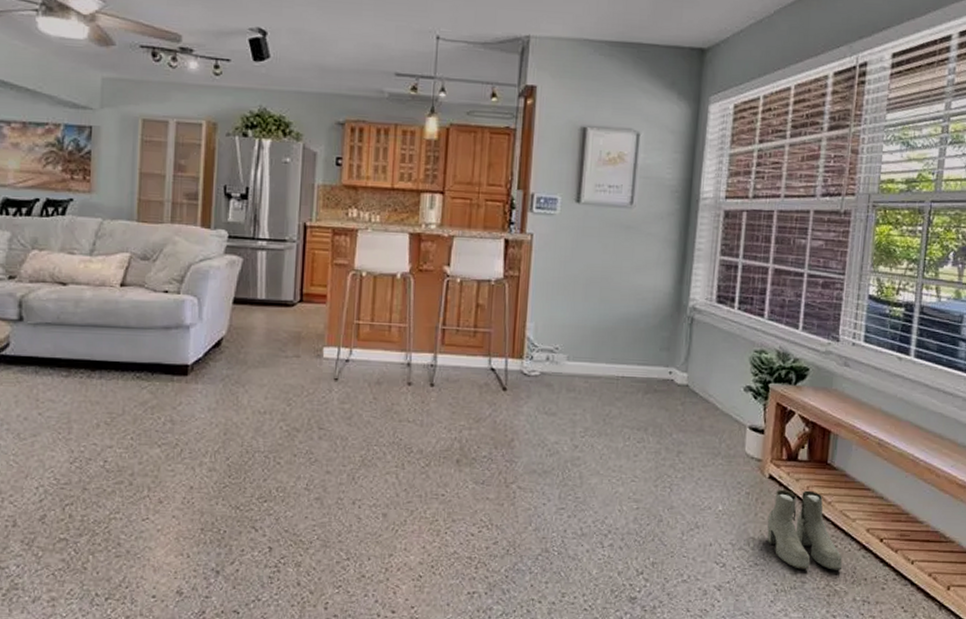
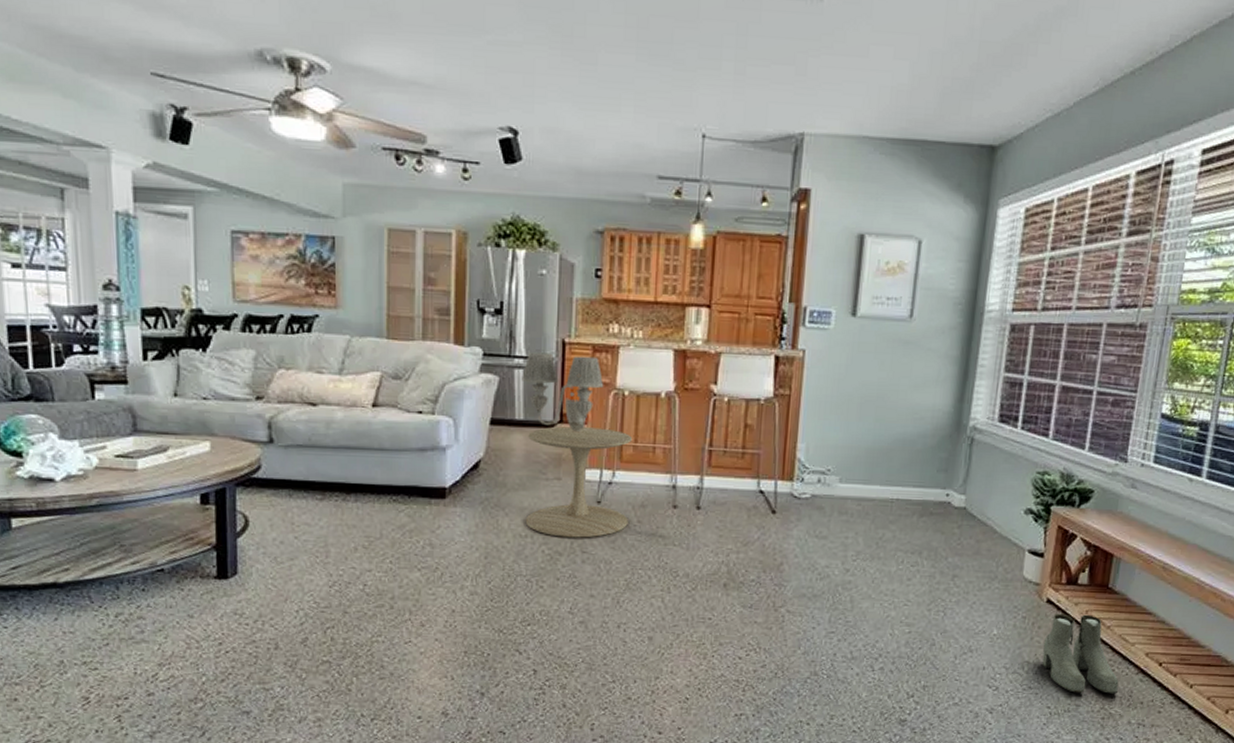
wall sconce: none [264,235,343,312] -> present [522,352,604,433]
side table: none [264,306,370,415] -> present [525,426,633,538]

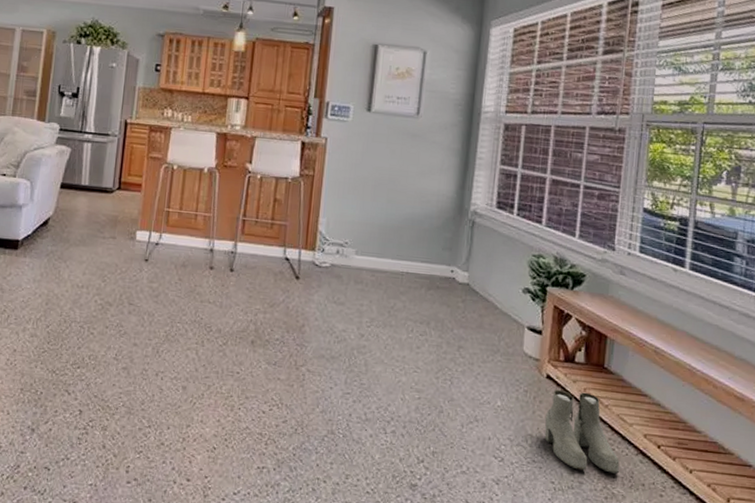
wall sconce: present [522,352,604,433] -> none [89,129,157,199]
side table: present [525,426,633,538] -> none [82,193,179,292]

